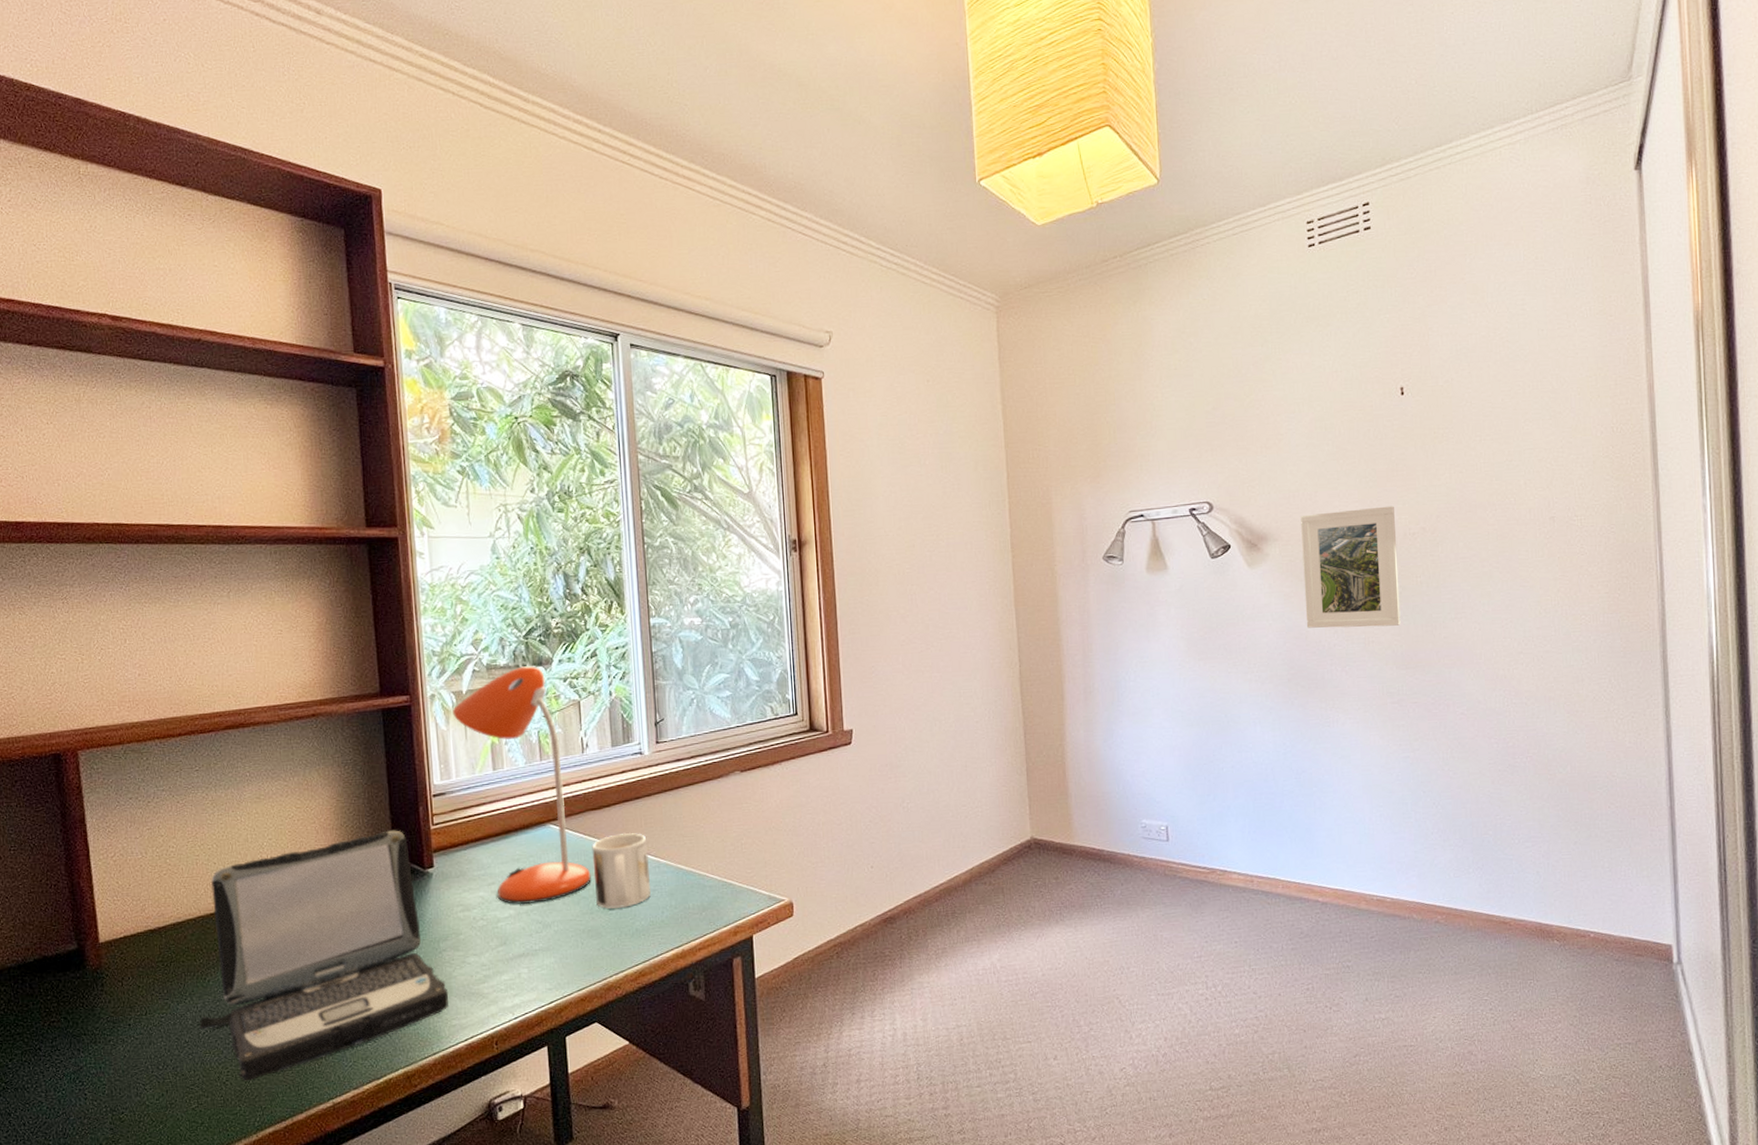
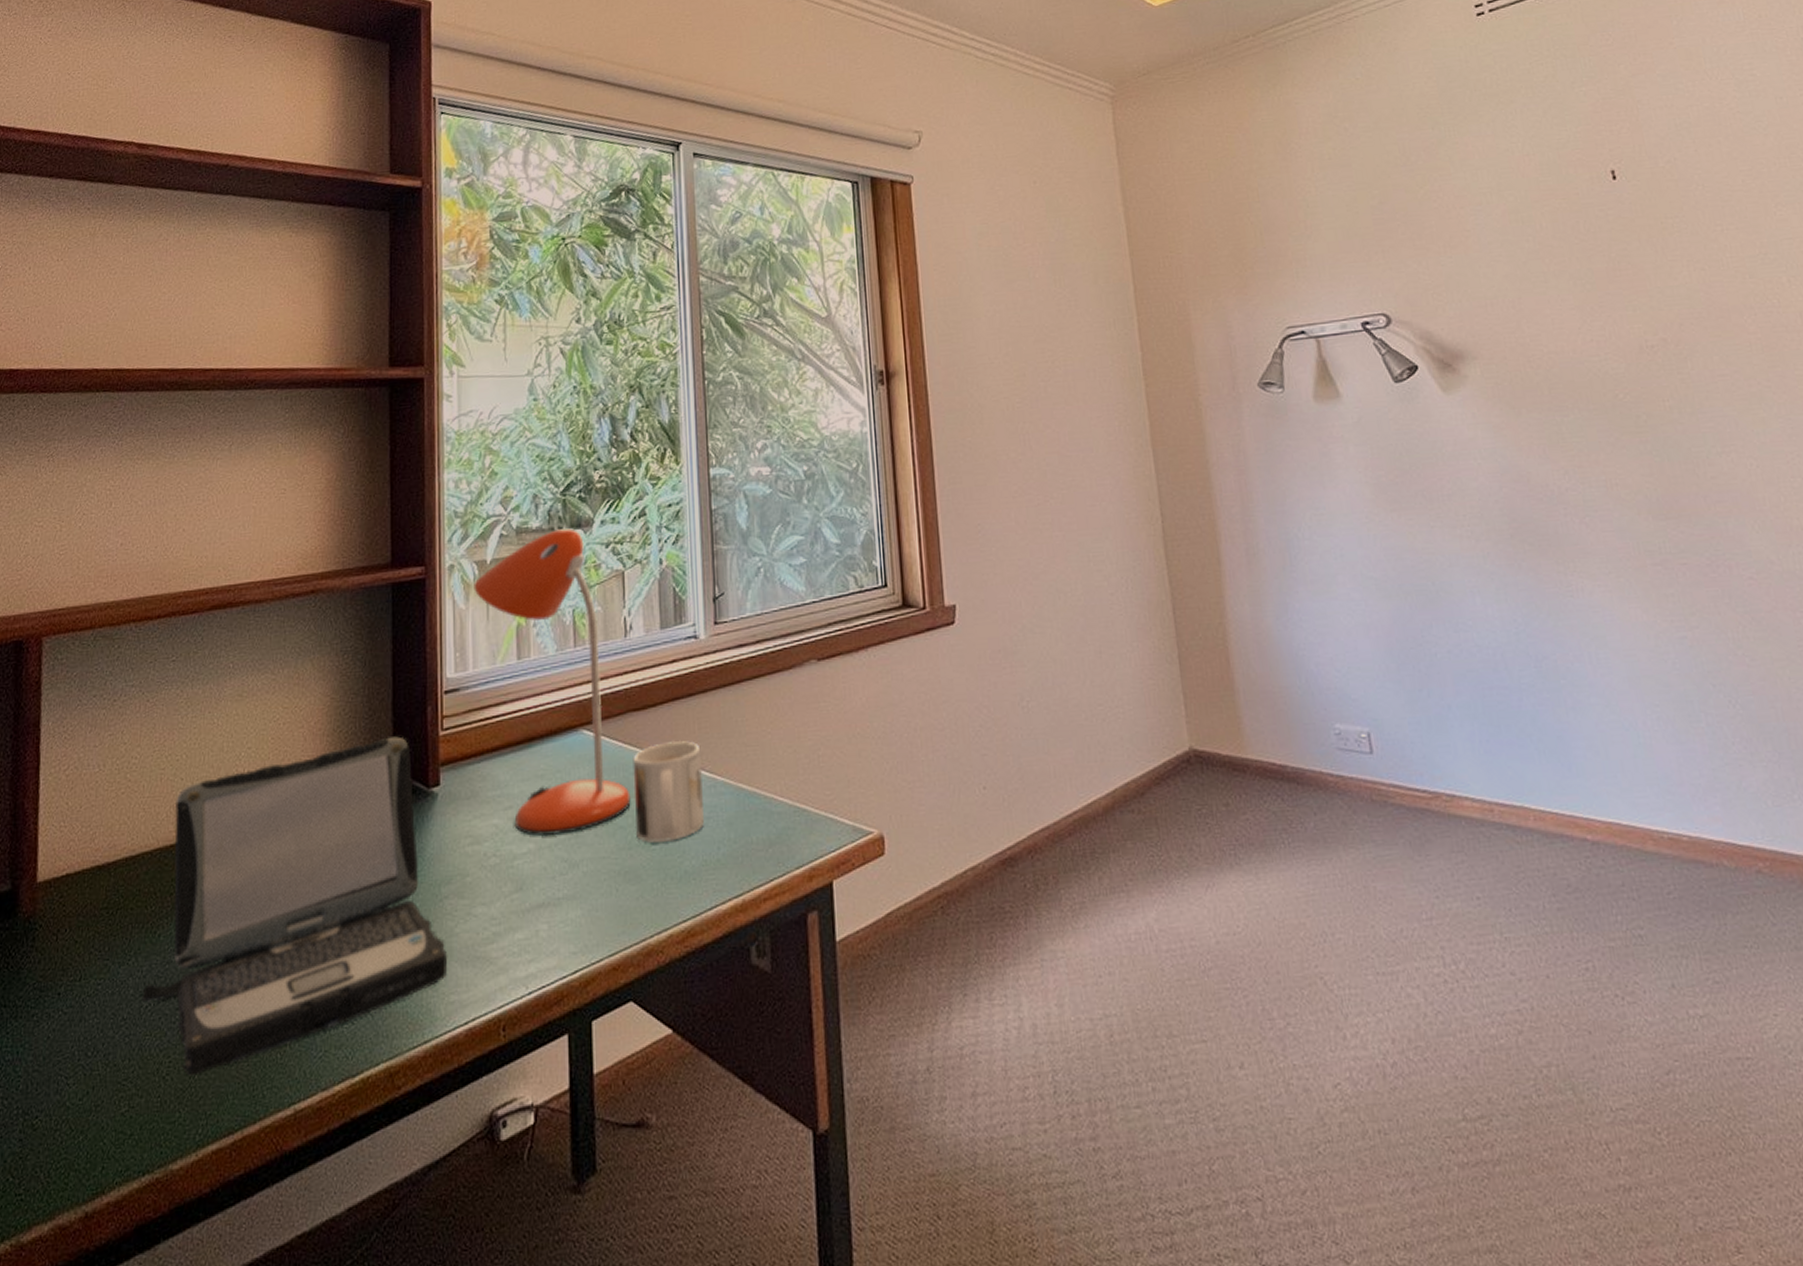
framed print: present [1301,506,1401,628] -> none [1503,312,1651,468]

